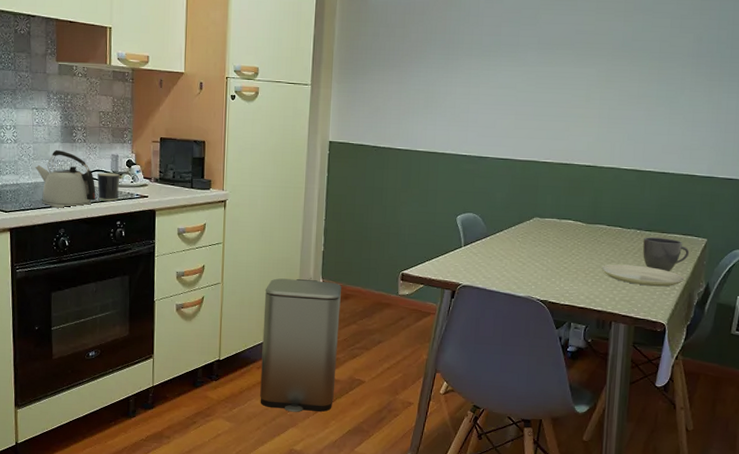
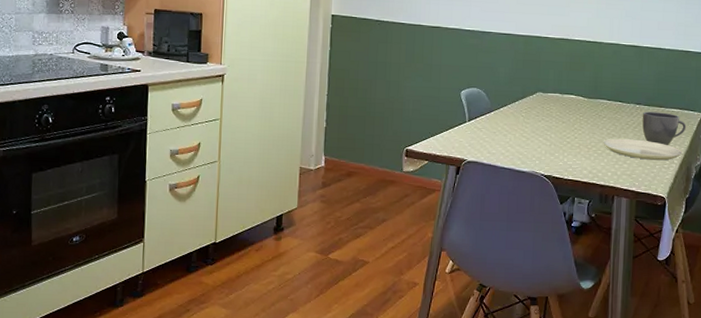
kettle: present [34,149,96,209] -> none [16,21,84,84]
mug: present [96,172,120,202] -> none [85,45,111,76]
pedal bin: present [260,278,342,412] -> none [258,156,345,296]

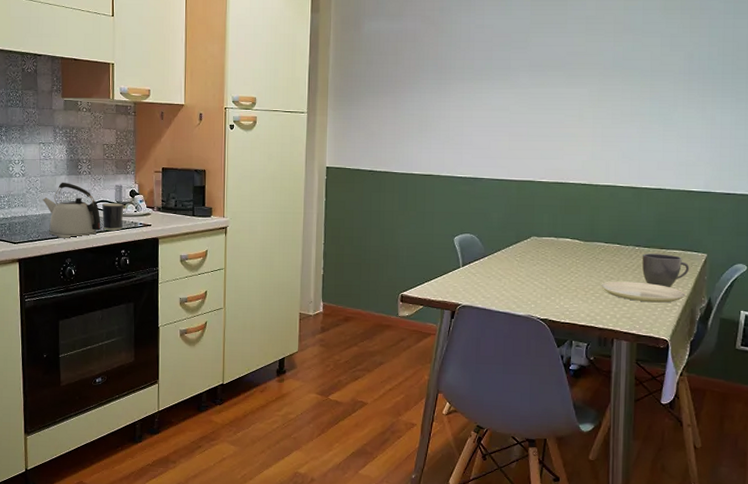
kettle: none [16,21,84,84] -> present [42,182,101,239]
mug: none [85,45,111,76] -> present [101,203,124,231]

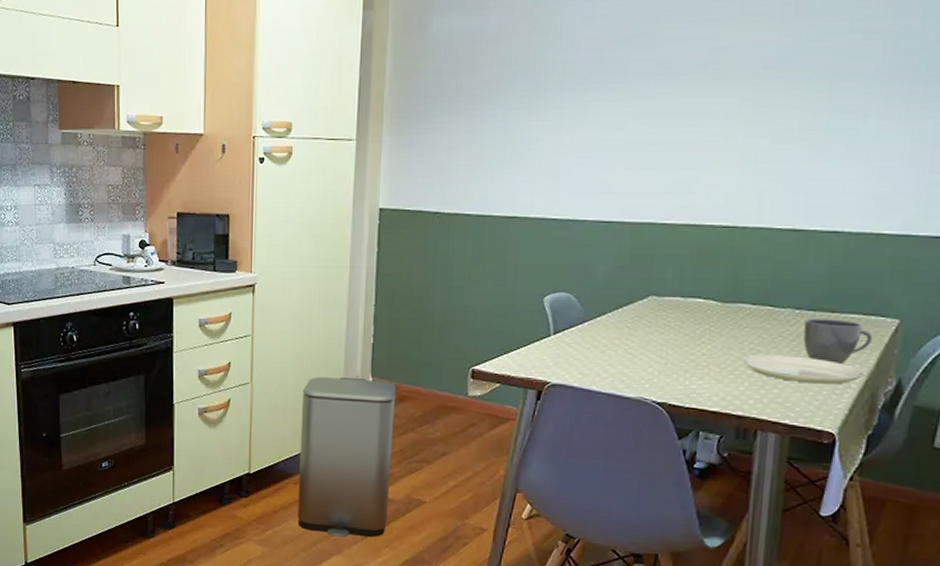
kettle: present [42,182,101,239] -> none [38,231,106,300]
mug: present [101,203,124,231] -> none [106,256,133,289]
pedal bin: none [264,302,343,435] -> present [298,377,397,537]

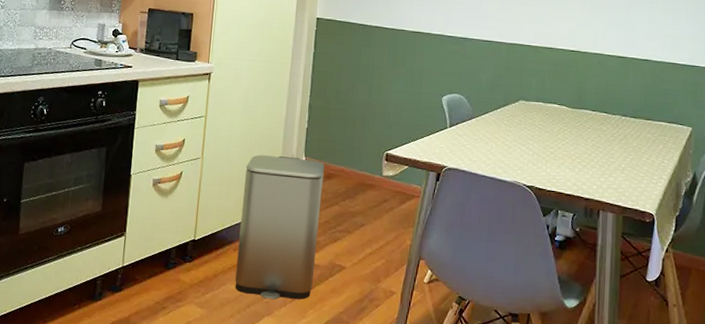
plate: present [743,355,865,385] -> none [588,150,671,176]
cup: present [802,318,873,365] -> none [628,124,675,161]

